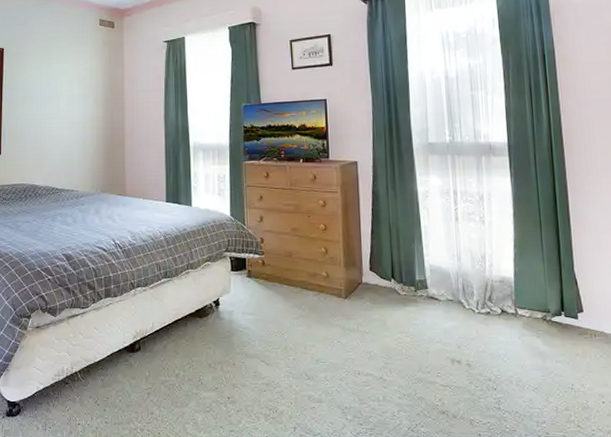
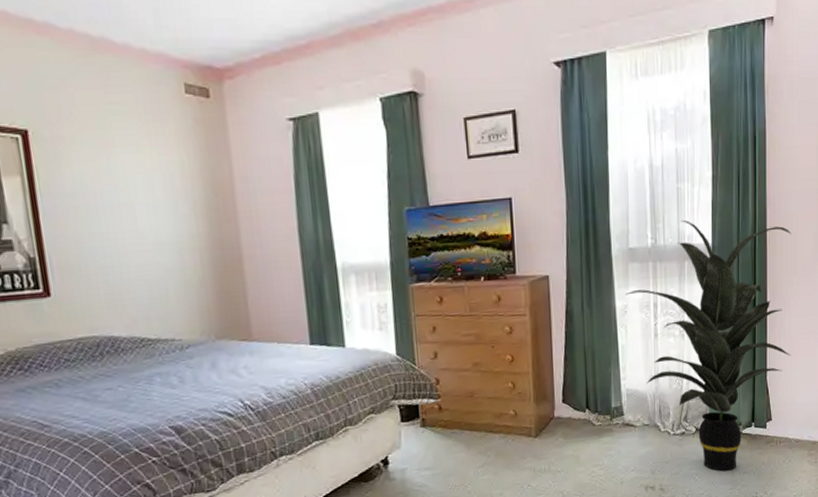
indoor plant: none [426,121,600,357] -> present [625,219,792,471]

